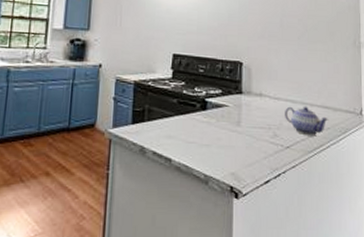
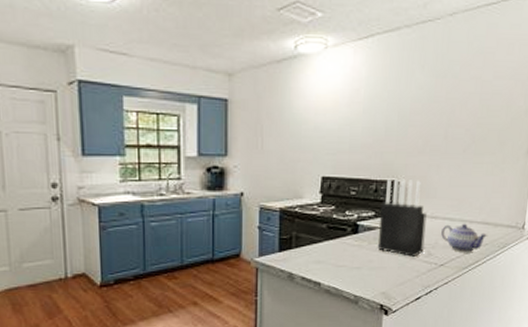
knife block: none [225,59,270,137] -> present [377,178,427,257]

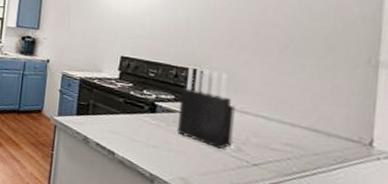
teapot: present [441,223,488,252] -> none [254,122,318,159]

